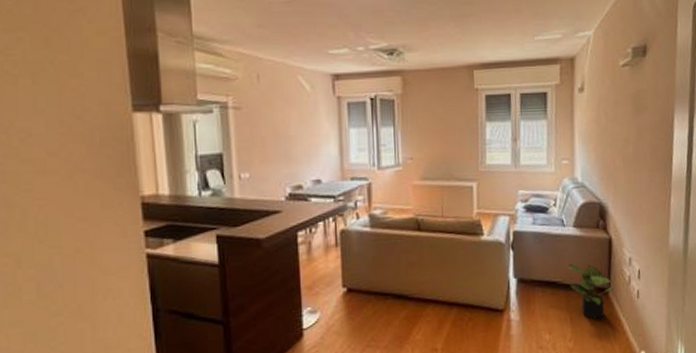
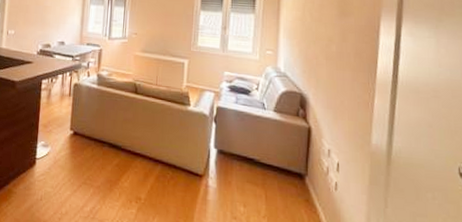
potted plant: present [567,264,616,319] -> none [266,145,313,203]

